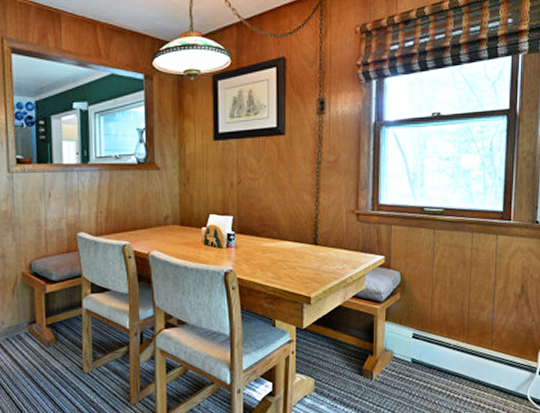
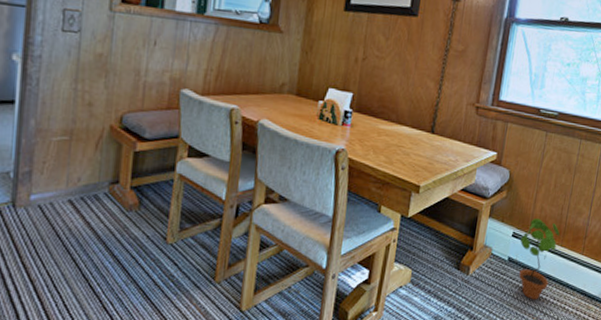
potted plant: none [422,316,464,400] -> present [519,218,560,300]

